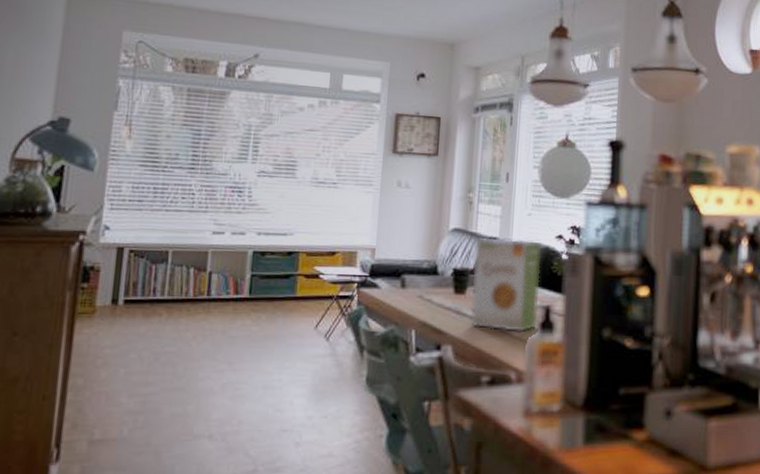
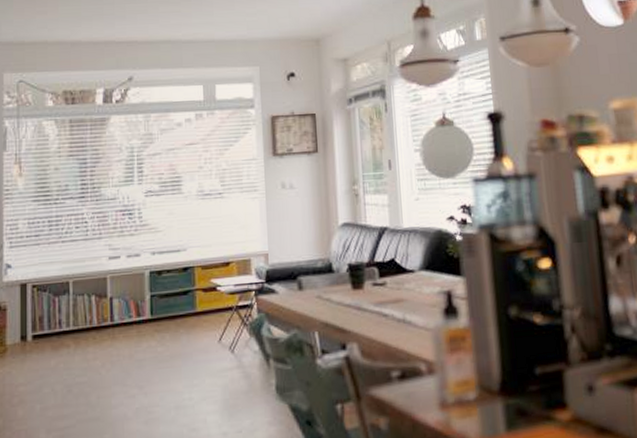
food box: present [470,237,542,333] -> none [366,224,441,323]

